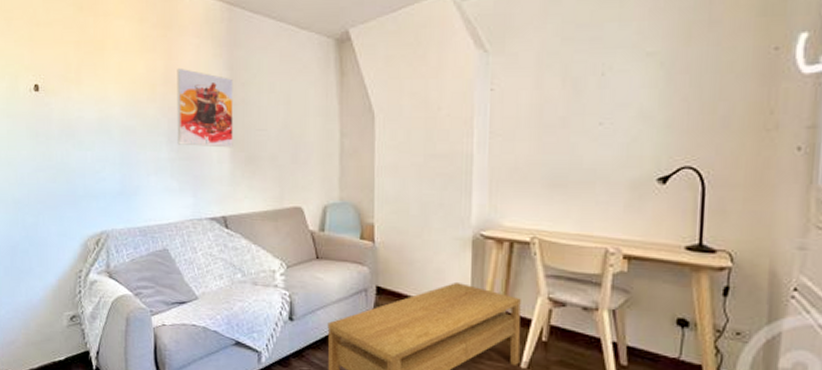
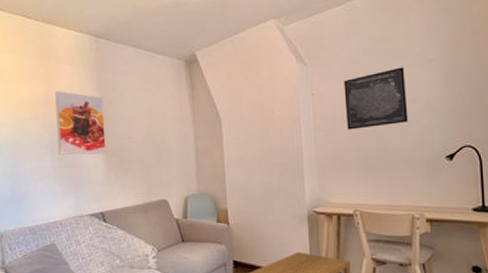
wall art: none [532,61,615,137] -> present [343,67,409,130]

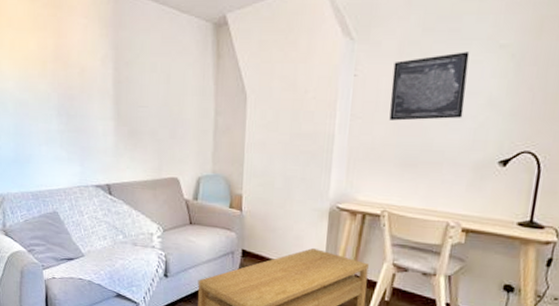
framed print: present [55,90,106,155] -> none [66,46,118,123]

